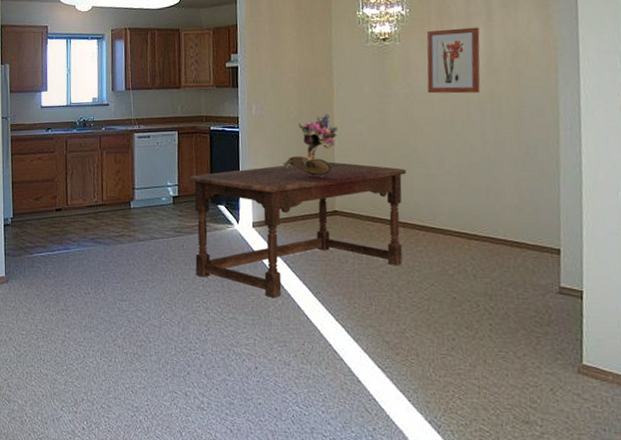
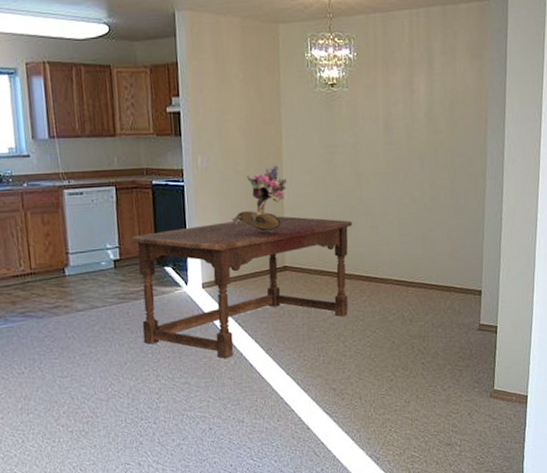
wall art: present [426,27,481,94] -> none [372,74,422,144]

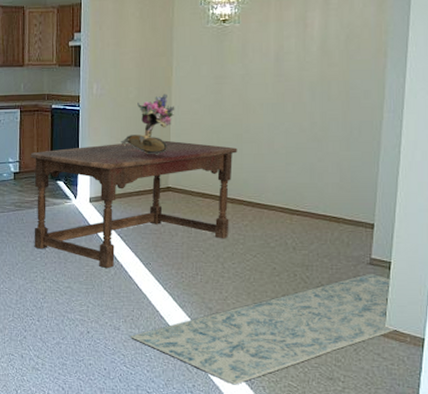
rug: none [256,338,503,463] -> present [131,273,395,385]

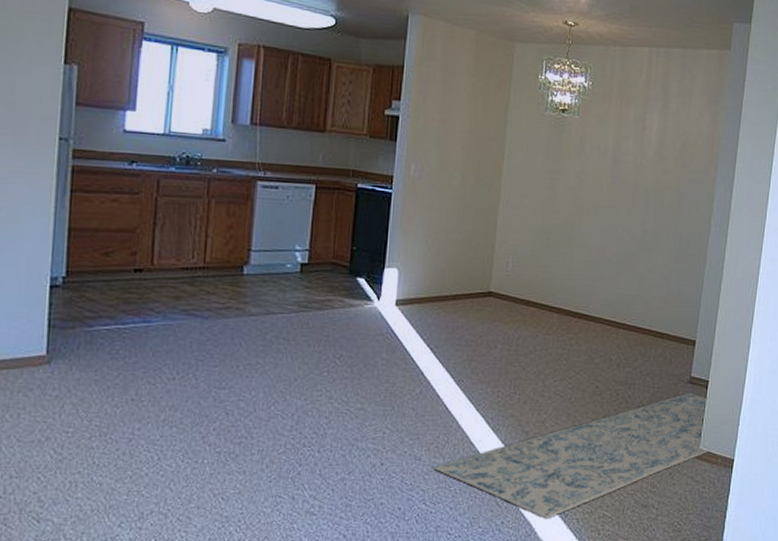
dining table: present [30,140,238,269] -> none [320,236,568,387]
bouquet: present [121,94,175,155] -> none [438,184,504,254]

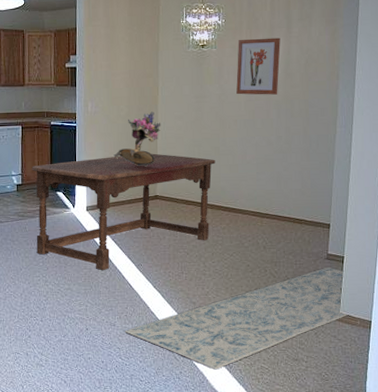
dining table: none [320,236,568,387] -> present [32,153,216,271]
bouquet: none [438,184,504,254] -> present [113,111,161,167]
wall art: none [599,109,655,180] -> present [236,37,281,95]

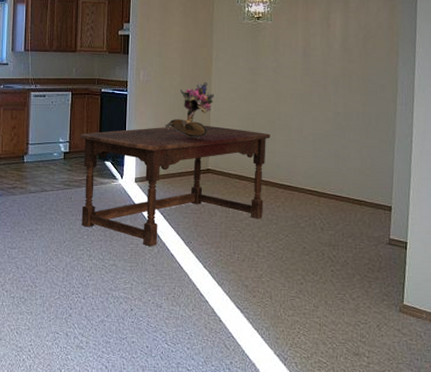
rug: present [125,267,348,370] -> none [172,252,413,362]
wall art: present [236,37,281,95] -> none [292,12,338,69]

